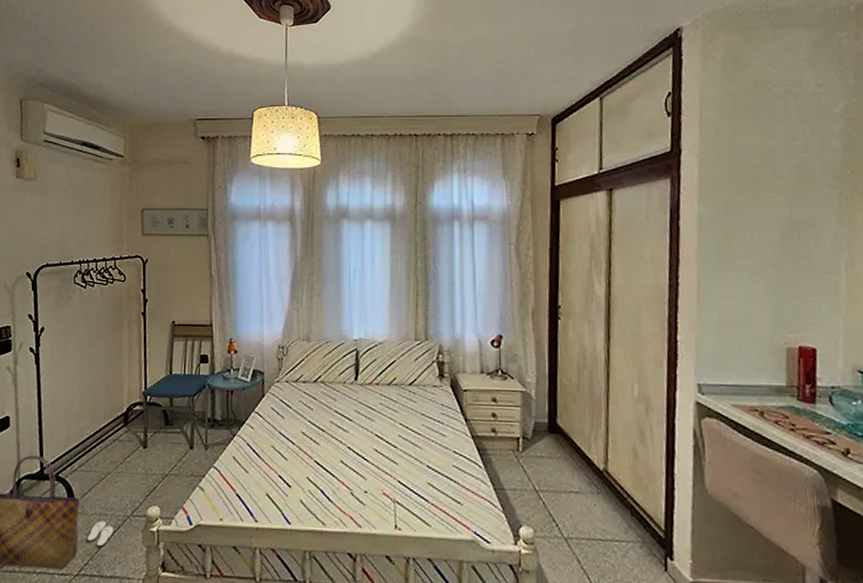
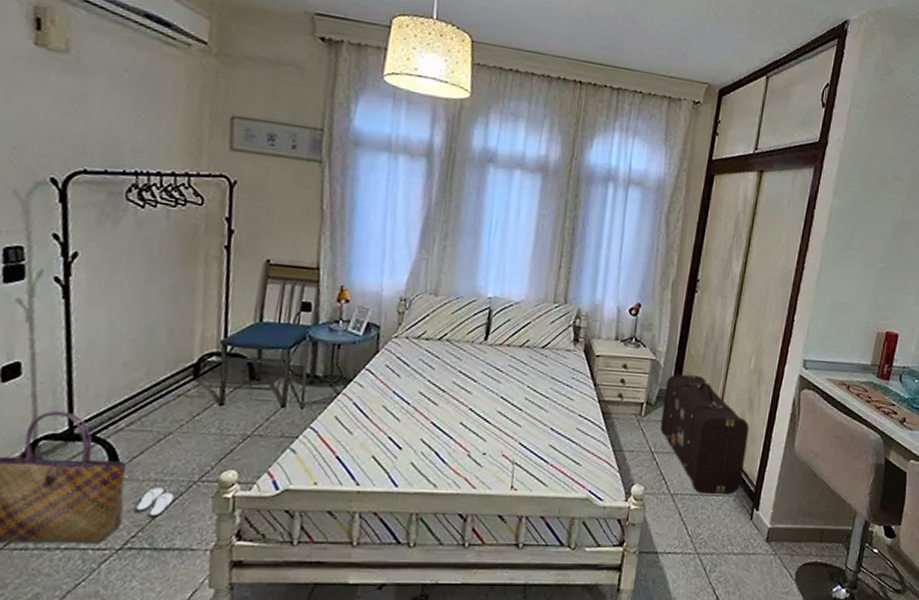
suitcase: none [540,406,647,540] -> present [660,374,750,494]

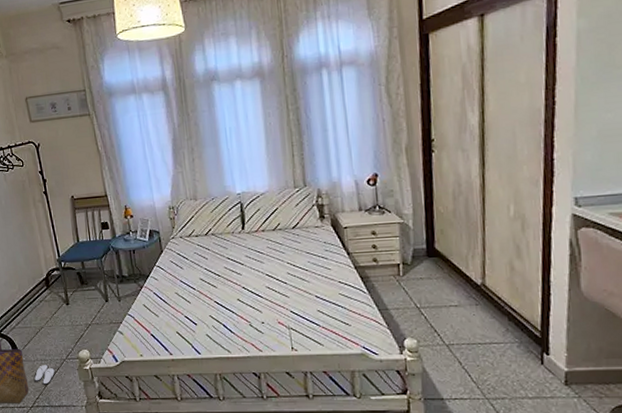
suitcase: present [660,374,750,494] -> none [418,231,524,342]

